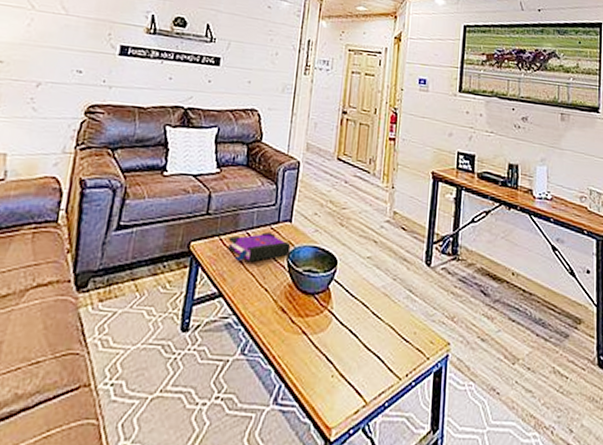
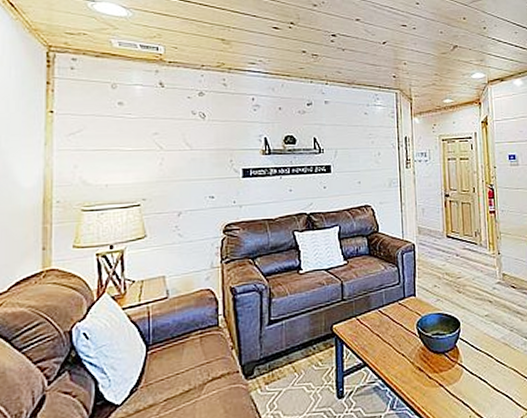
board game: present [228,232,291,262] -> none [365,307,419,335]

